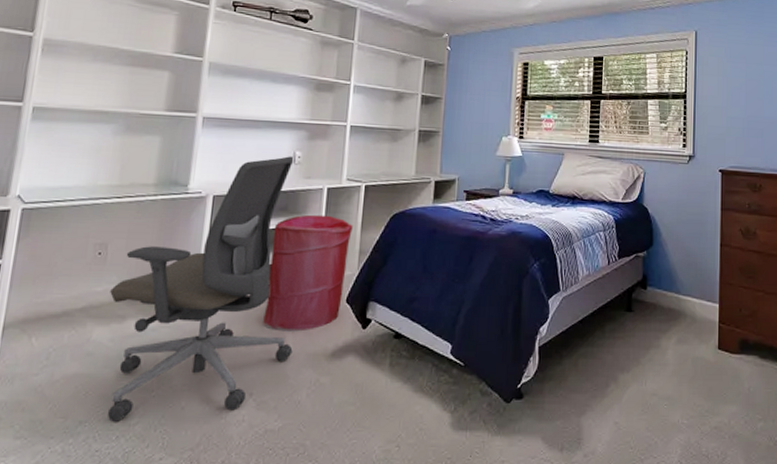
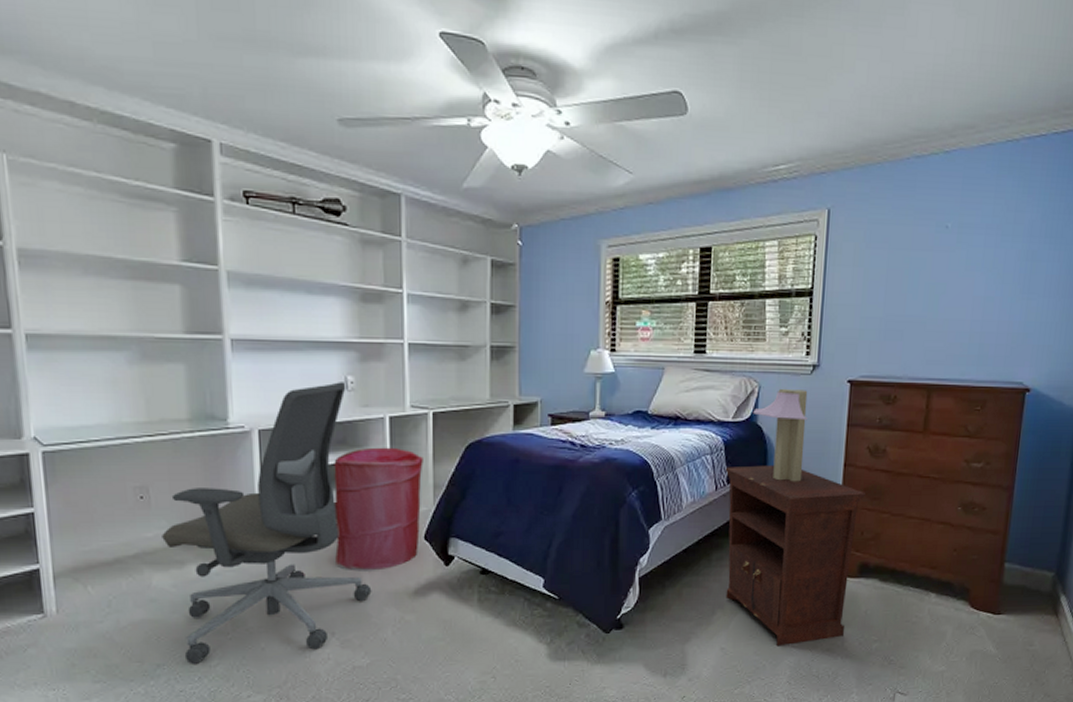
nightstand: none [616,242,741,423] -> present [725,465,866,647]
table lamp: none [639,174,687,260] -> present [752,388,808,482]

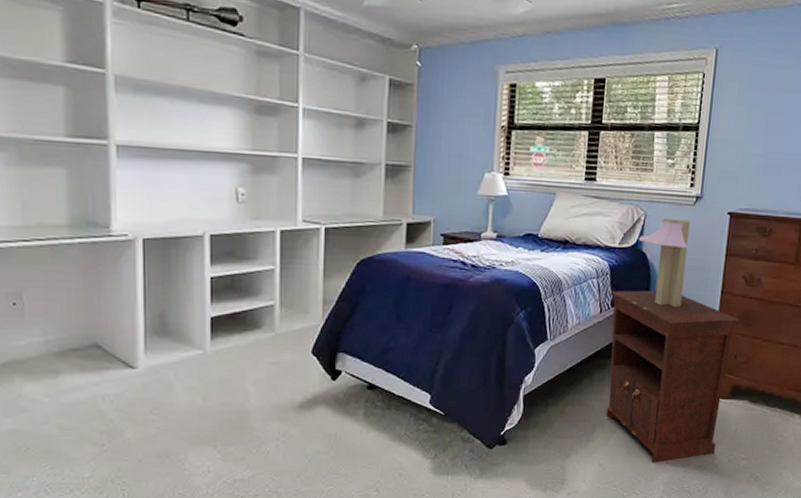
office chair: present [162,382,372,664] -> none [35,193,256,476]
laundry hamper: present [334,447,423,571] -> none [220,260,314,384]

